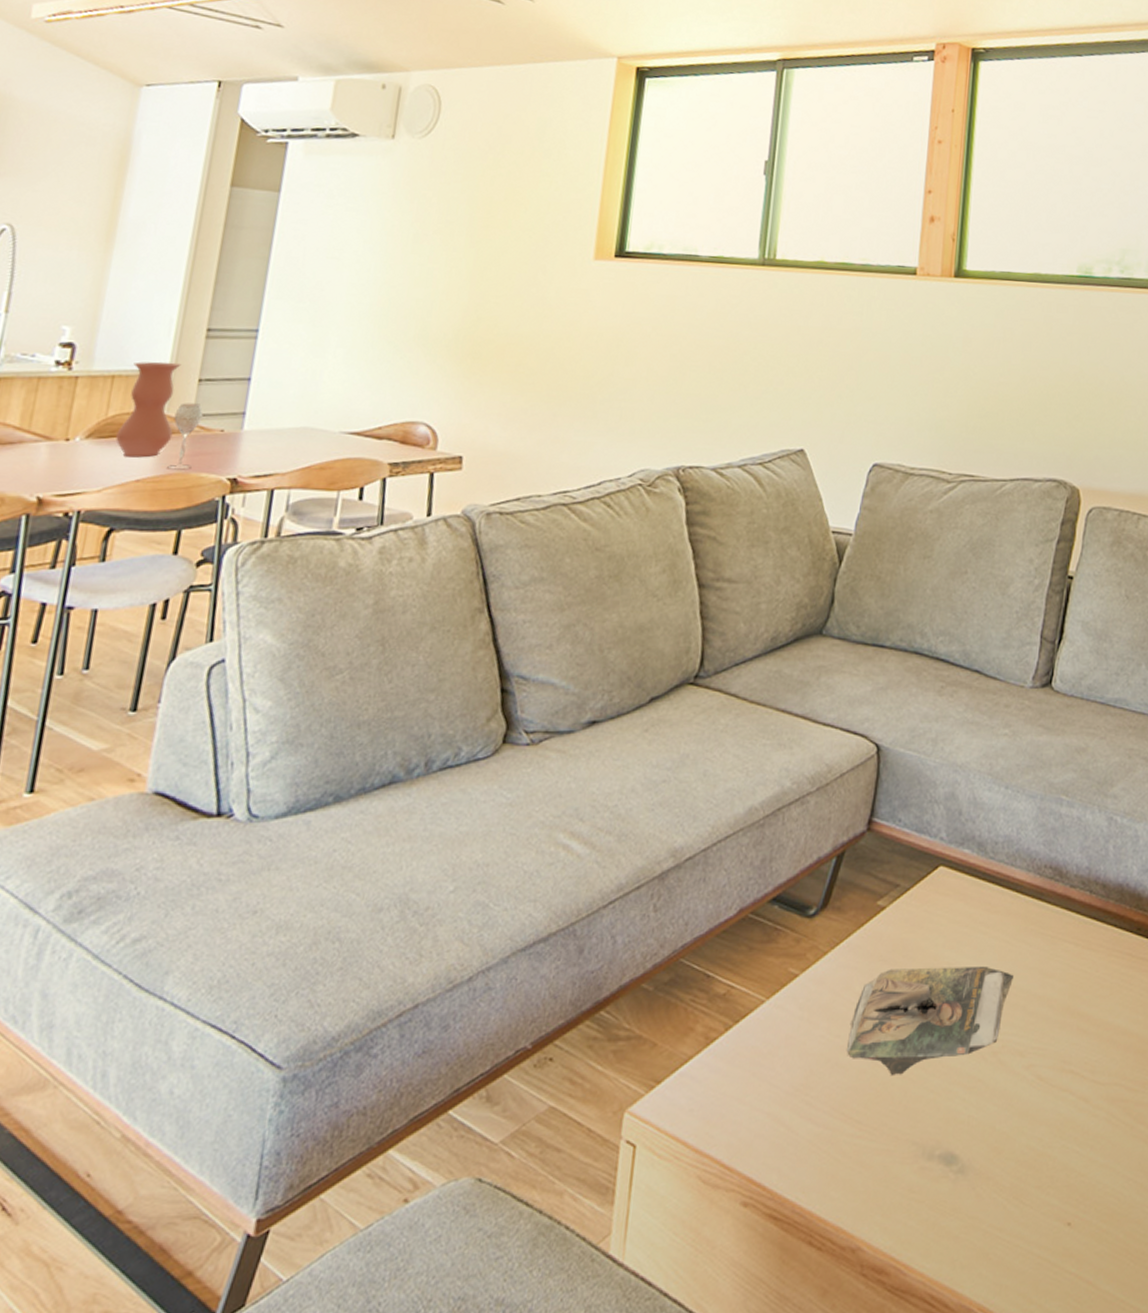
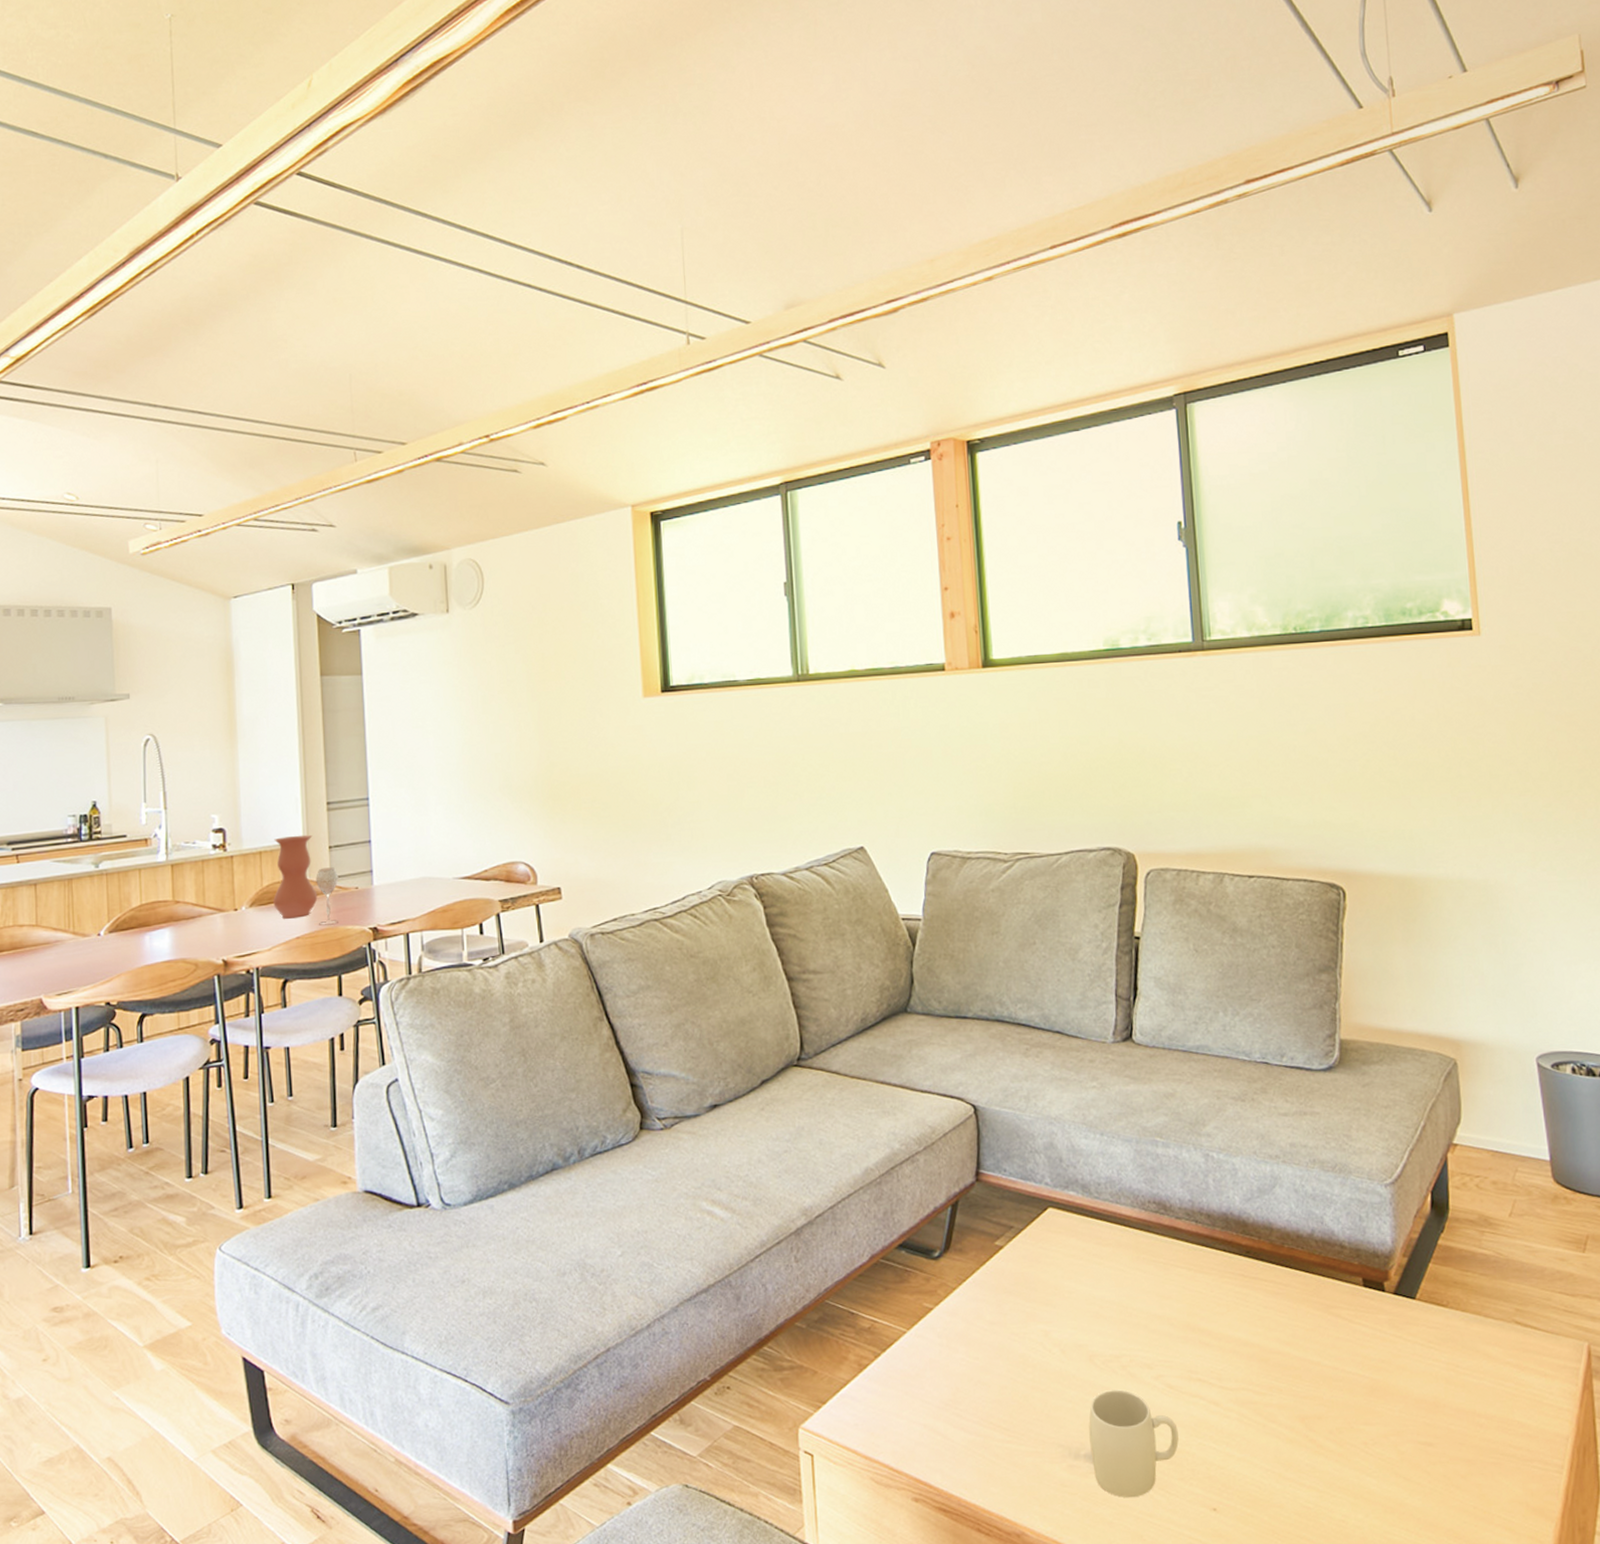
magazine: present [846,966,1015,1076] -> none [985,1292,1133,1390]
mug: none [946,1080,1042,1208] -> present [1088,1389,1179,1498]

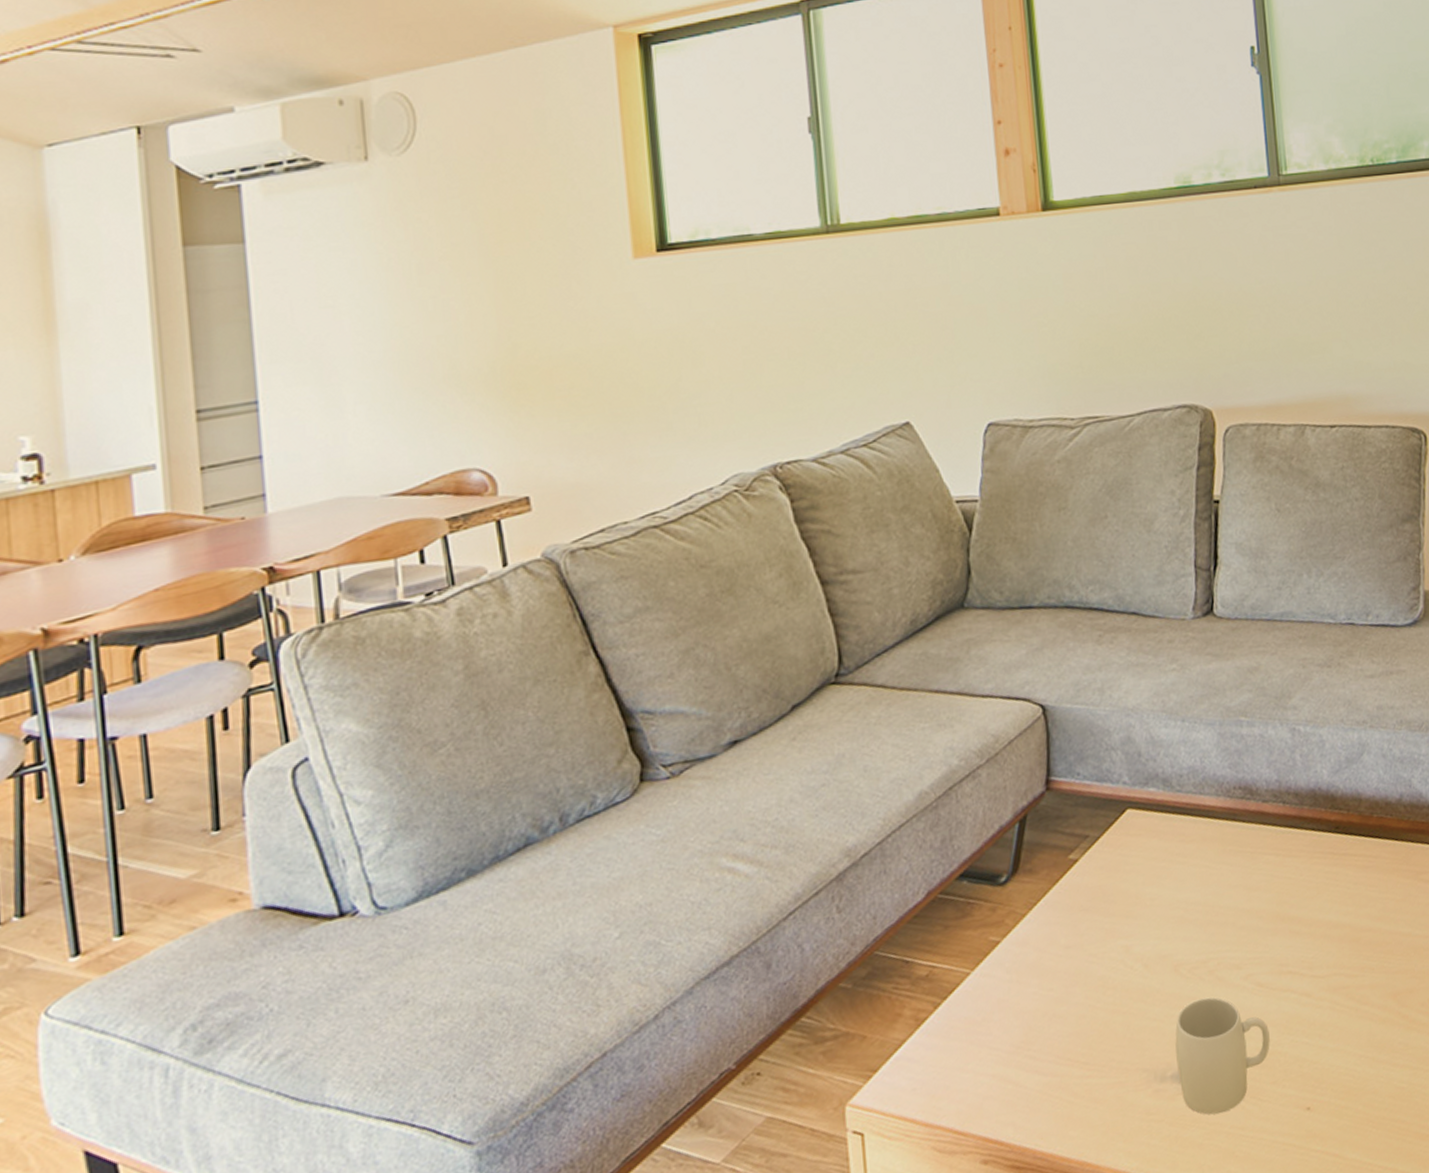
vase: present [273,834,318,919] -> none [117,453,185,567]
wineglass: present [316,867,339,927] -> none [181,494,217,573]

